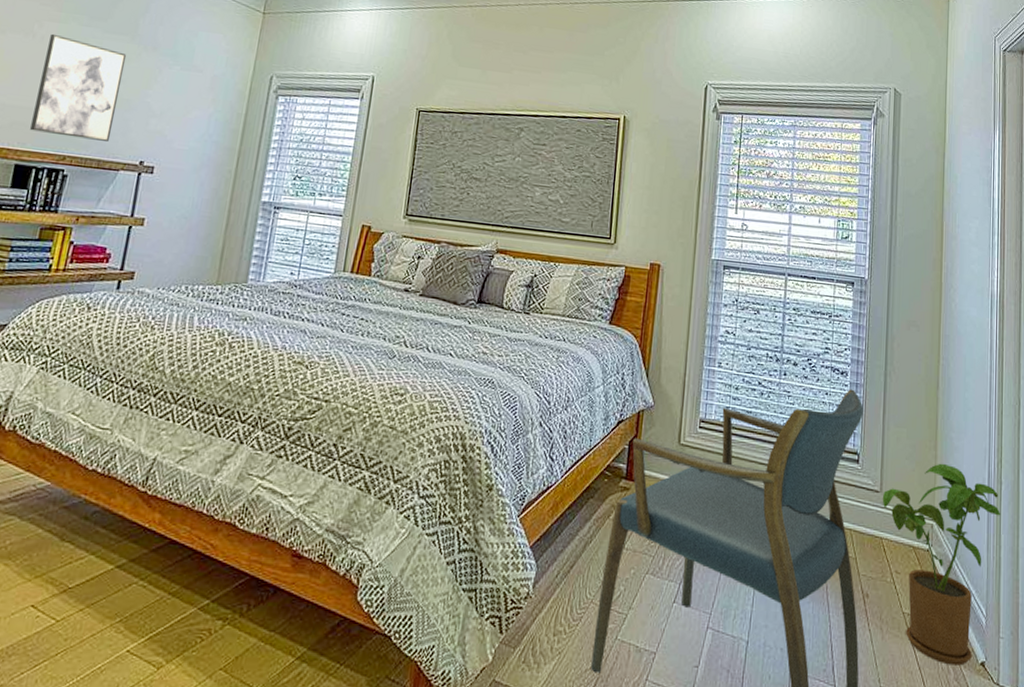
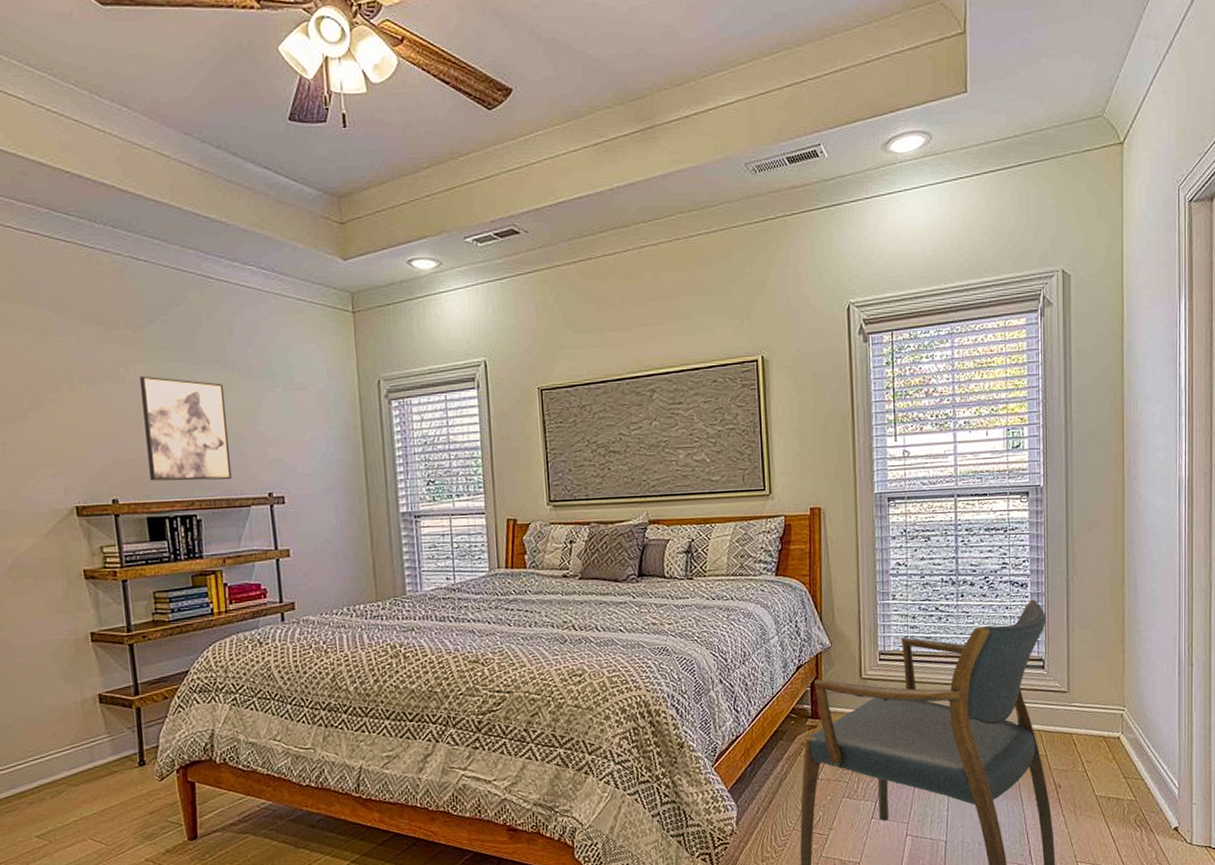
house plant: present [882,463,1001,666] -> none [1070,655,1193,834]

